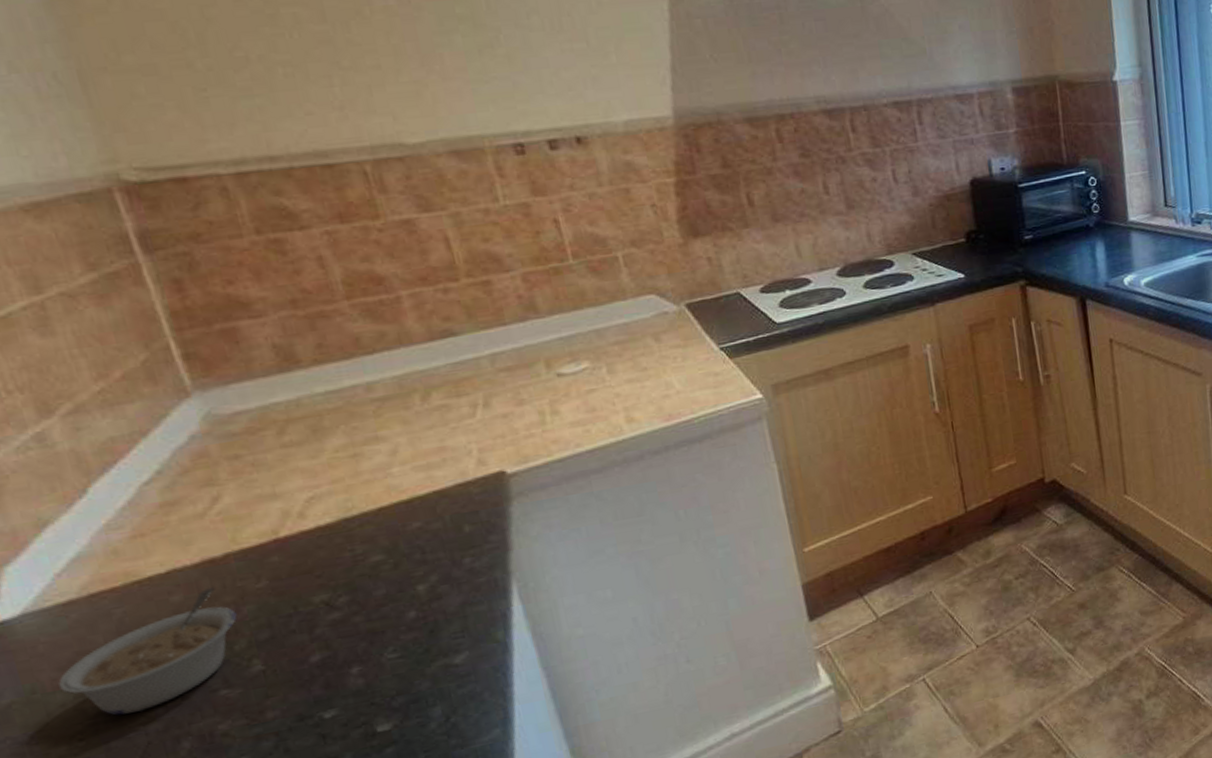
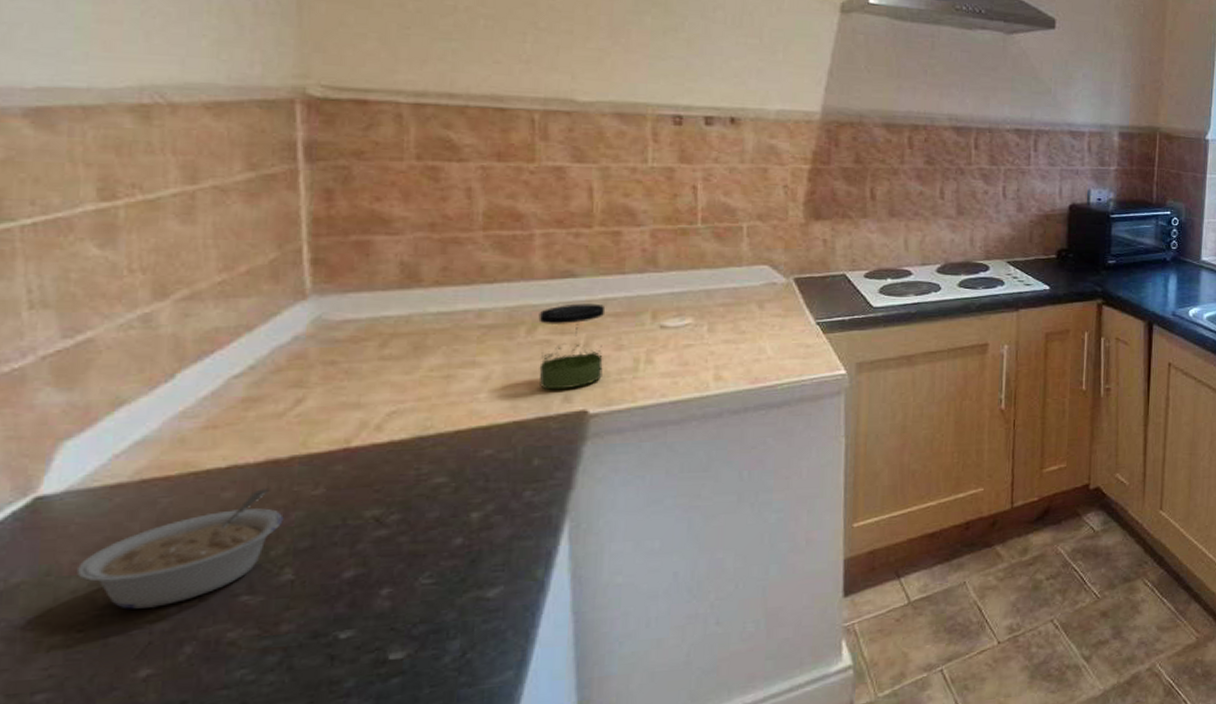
jar: none [428,360,511,455] -> present [538,303,606,390]

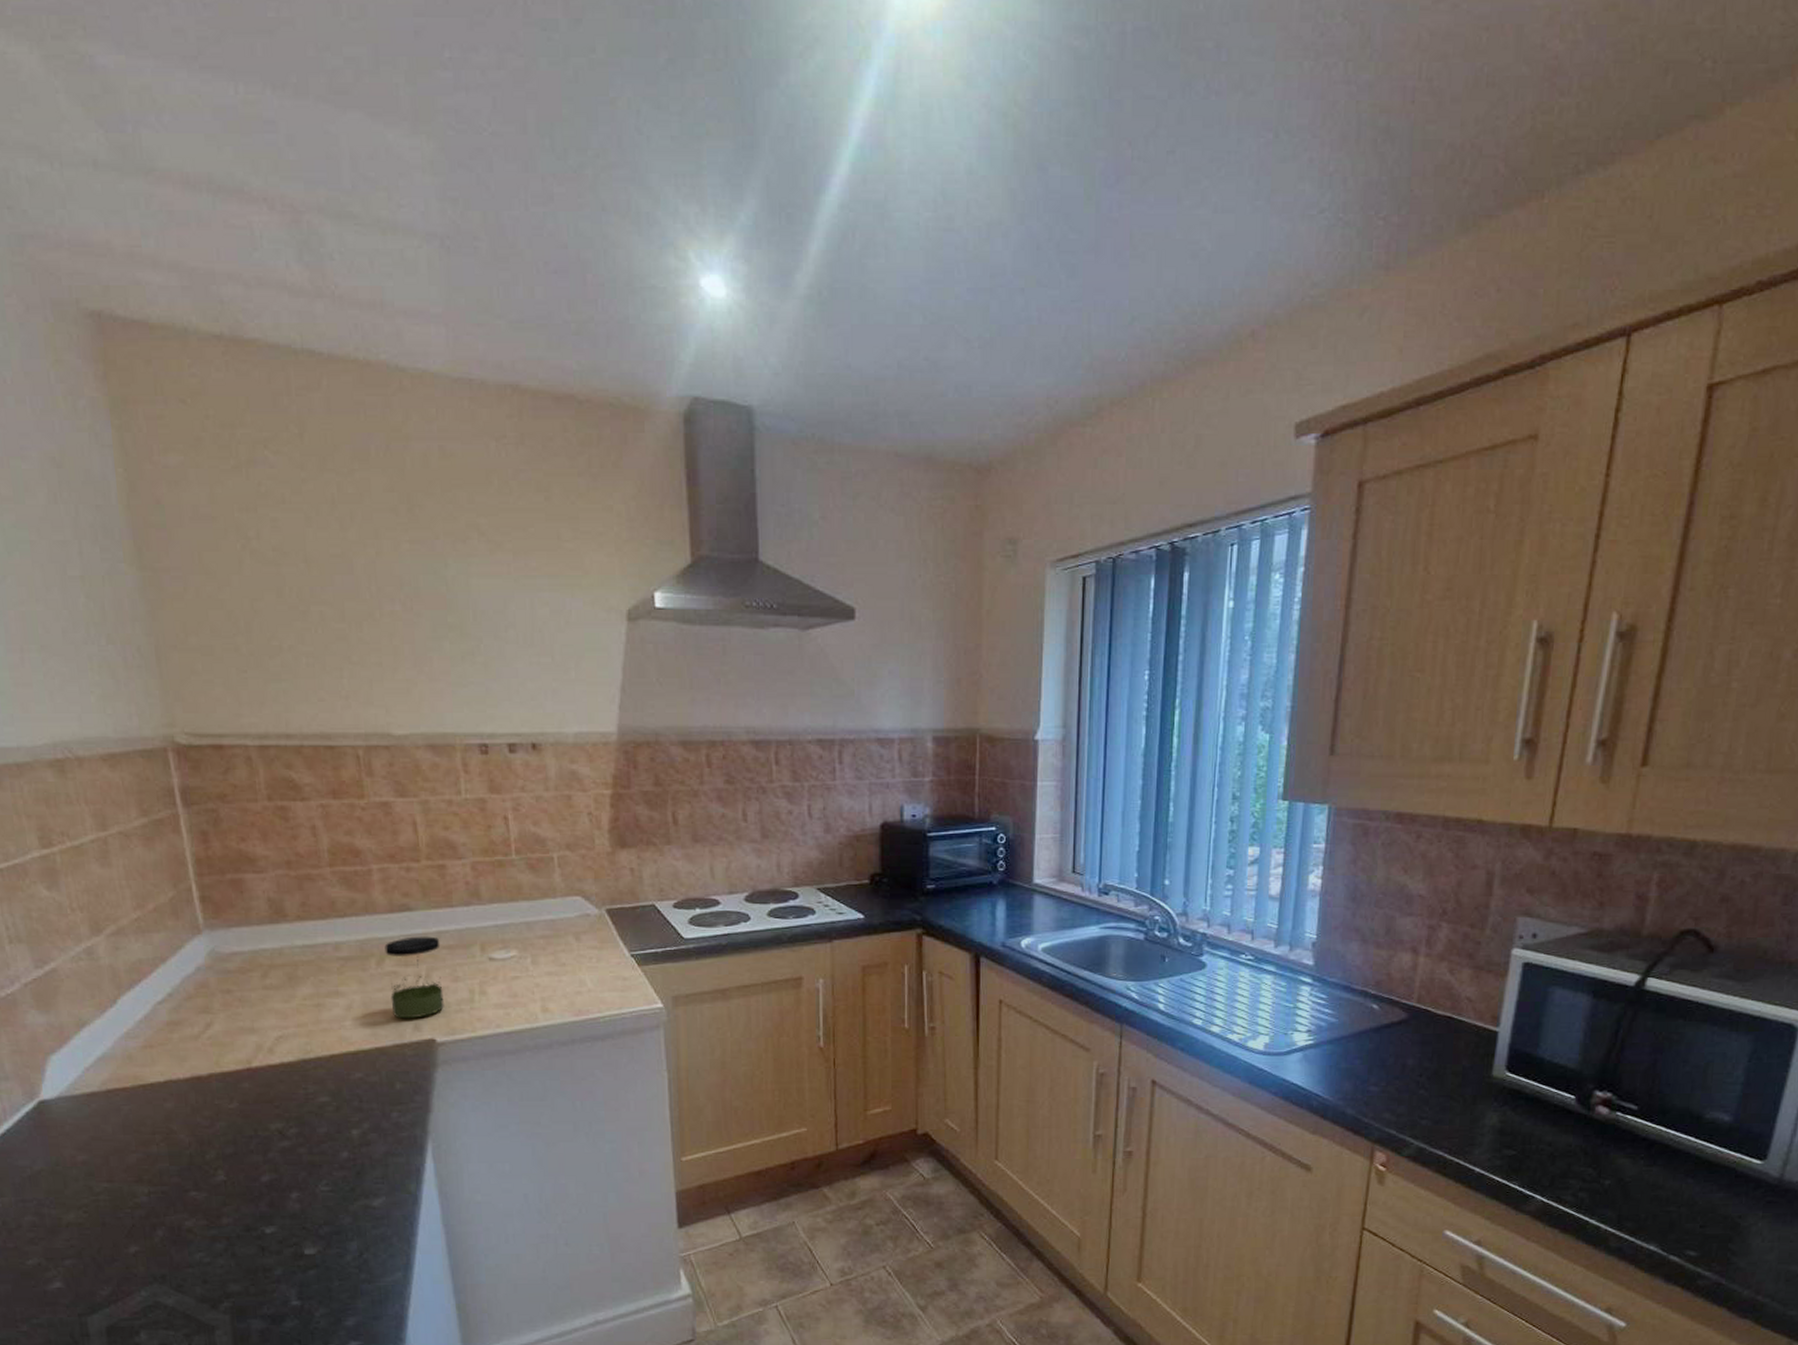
legume: present [76,488,284,610] -> none [75,1101,212,1197]

